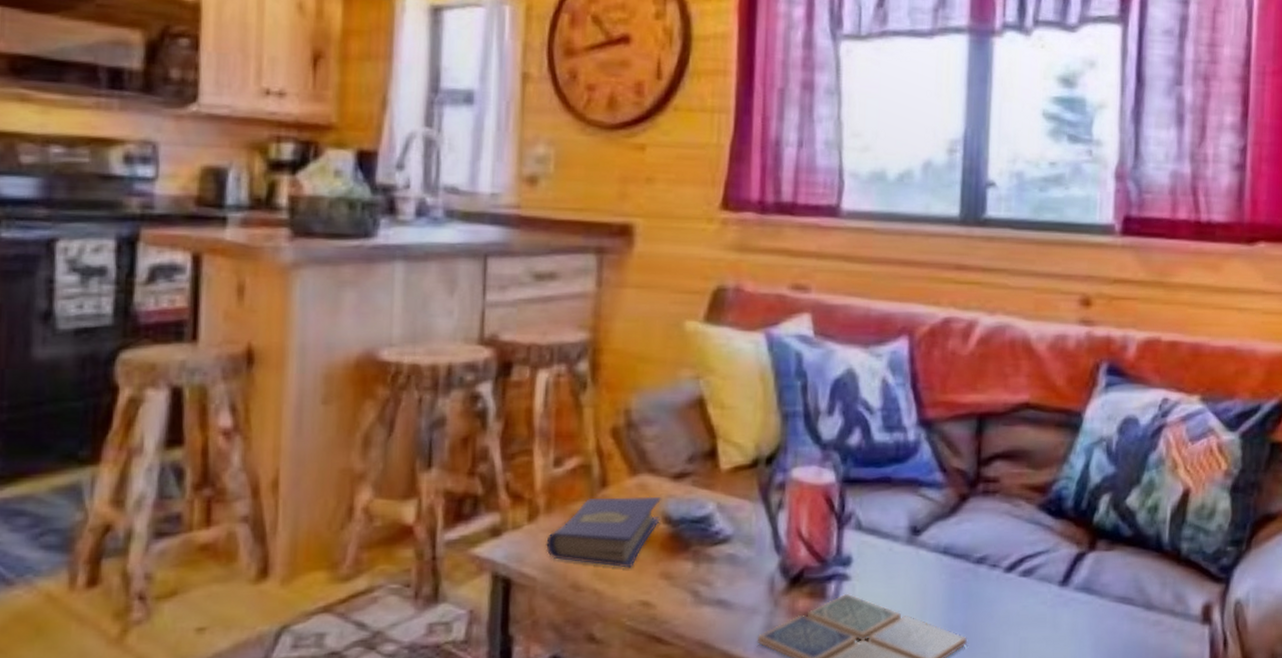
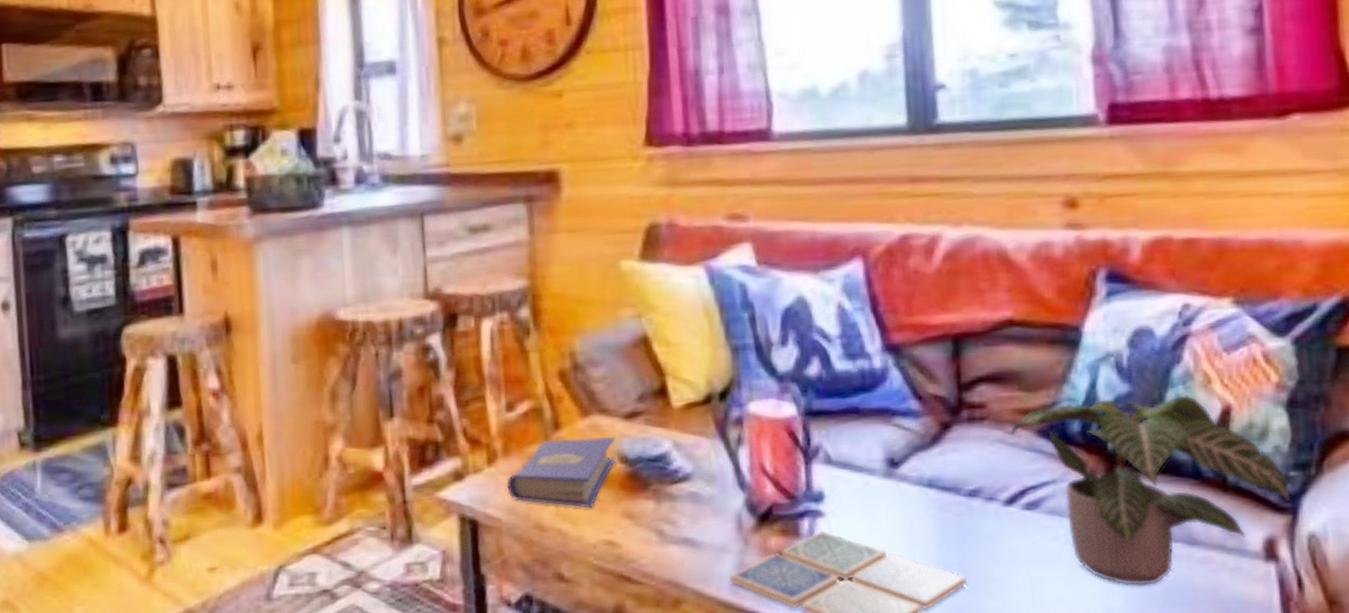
potted plant: none [1016,478,1226,645] -> present [1009,395,1291,586]

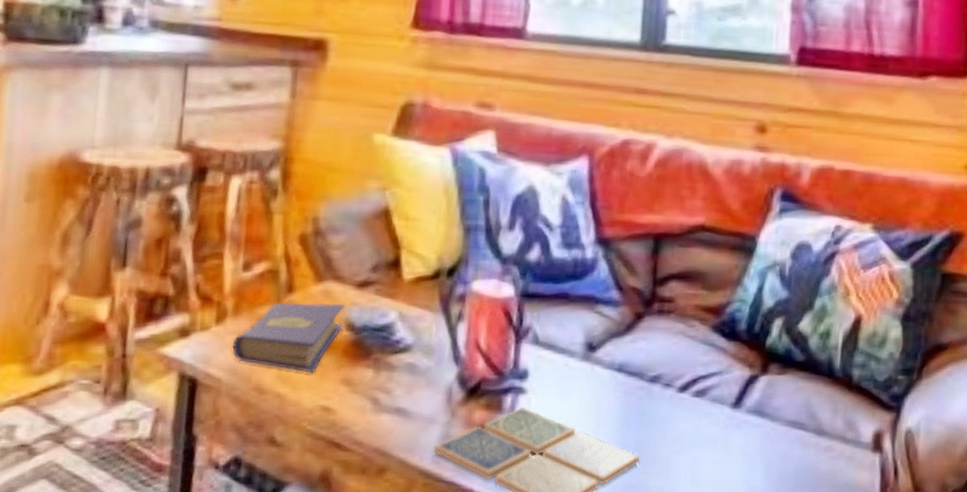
potted plant: present [1009,395,1291,586] -> none [690,302,897,469]

